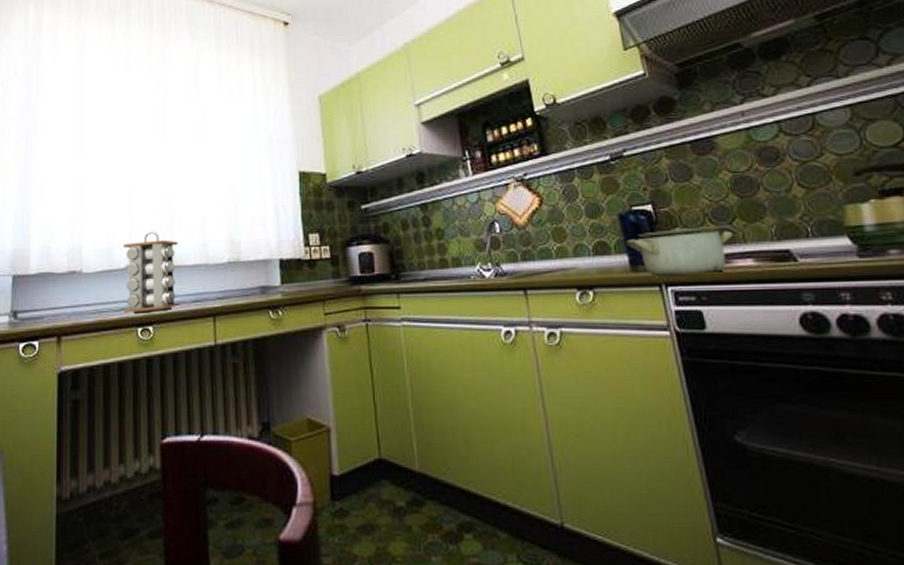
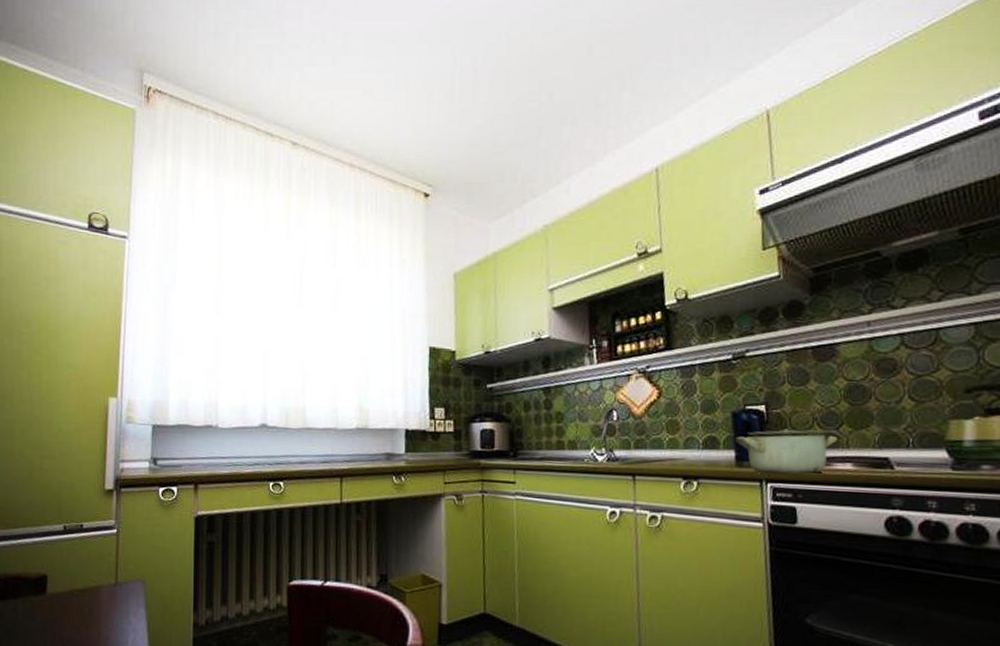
spice rack: present [122,230,180,314] -> none [257,393,310,470]

